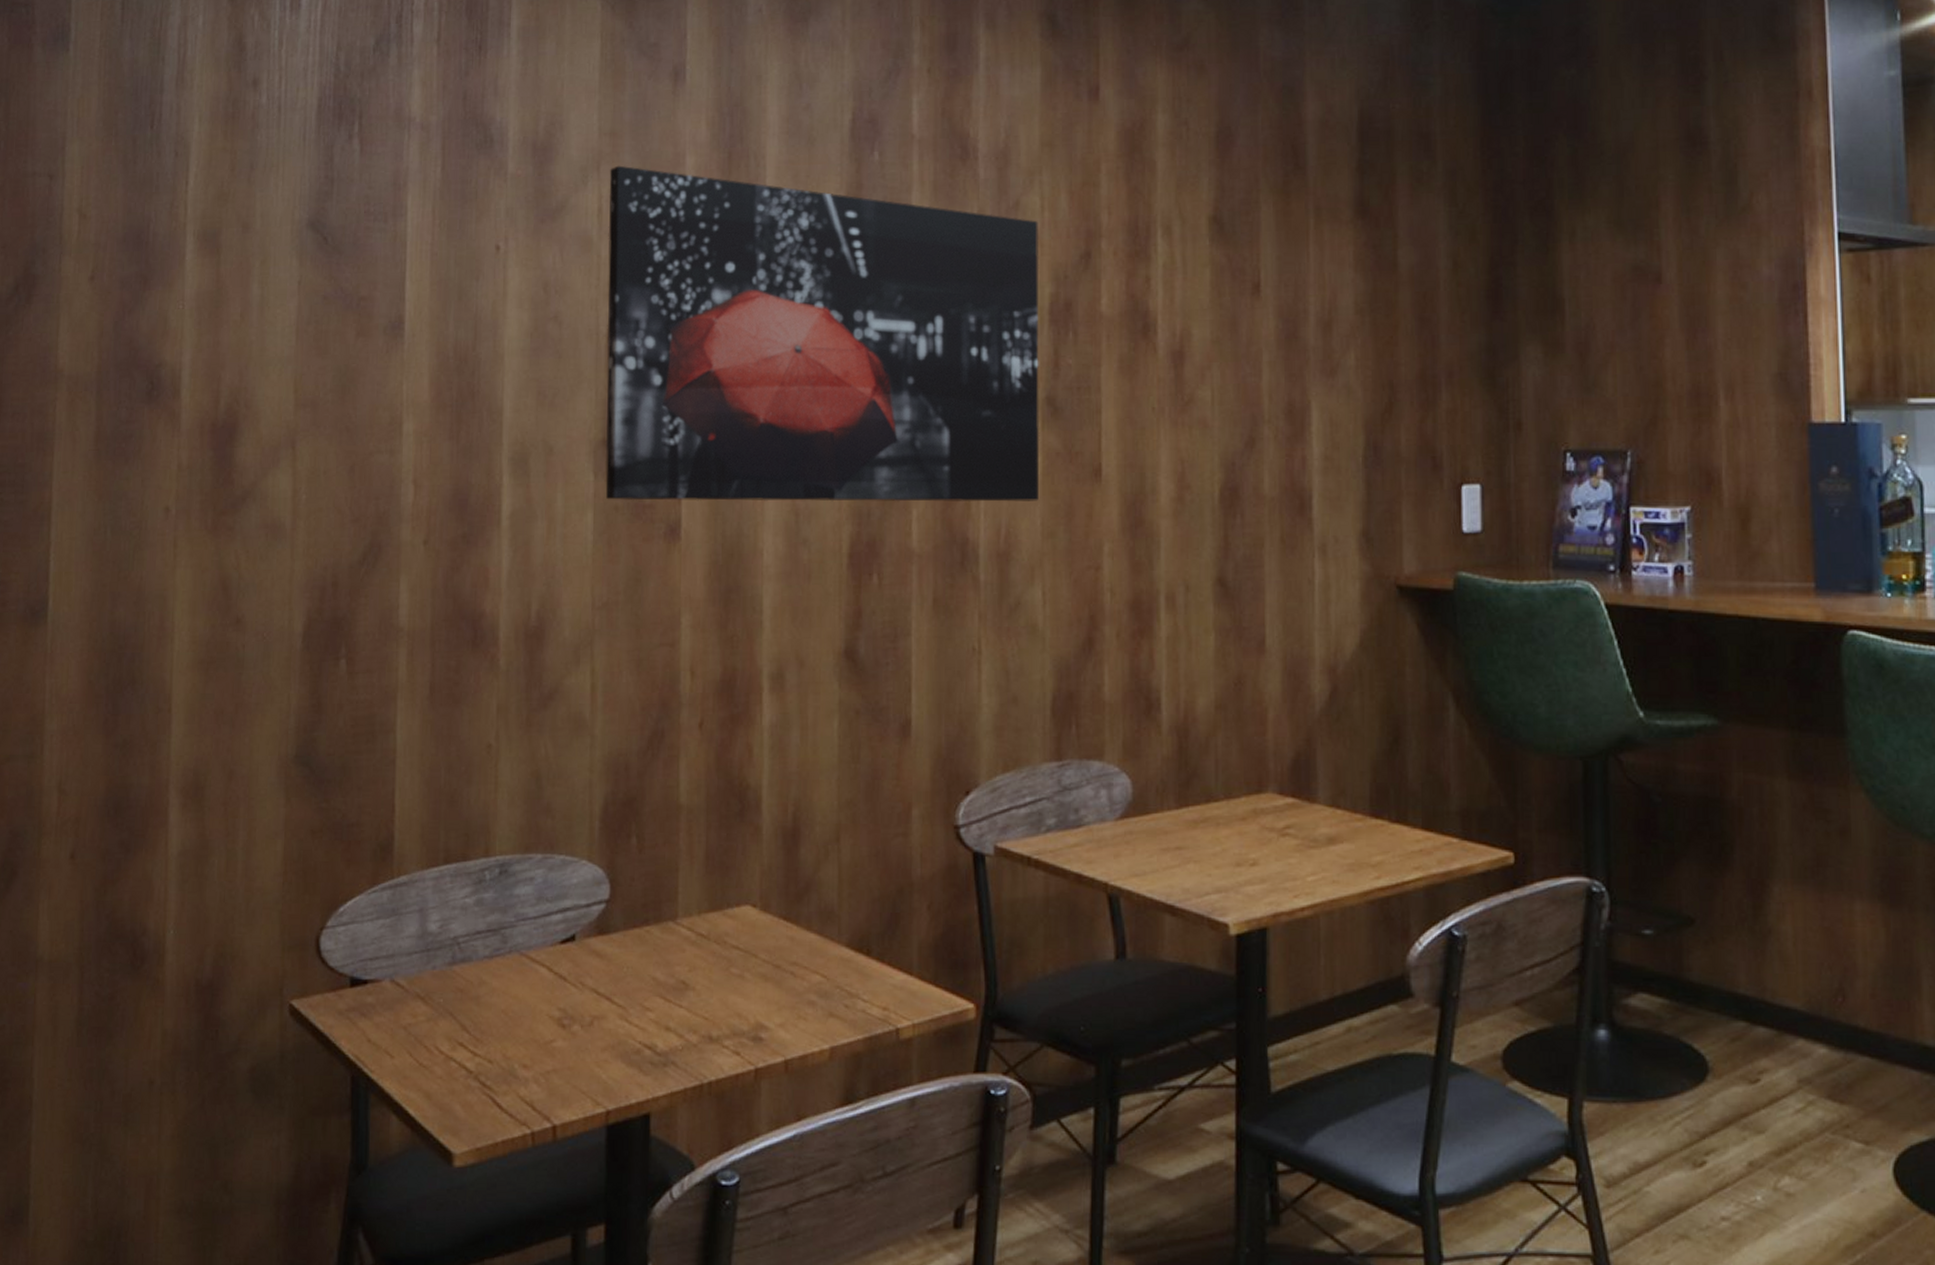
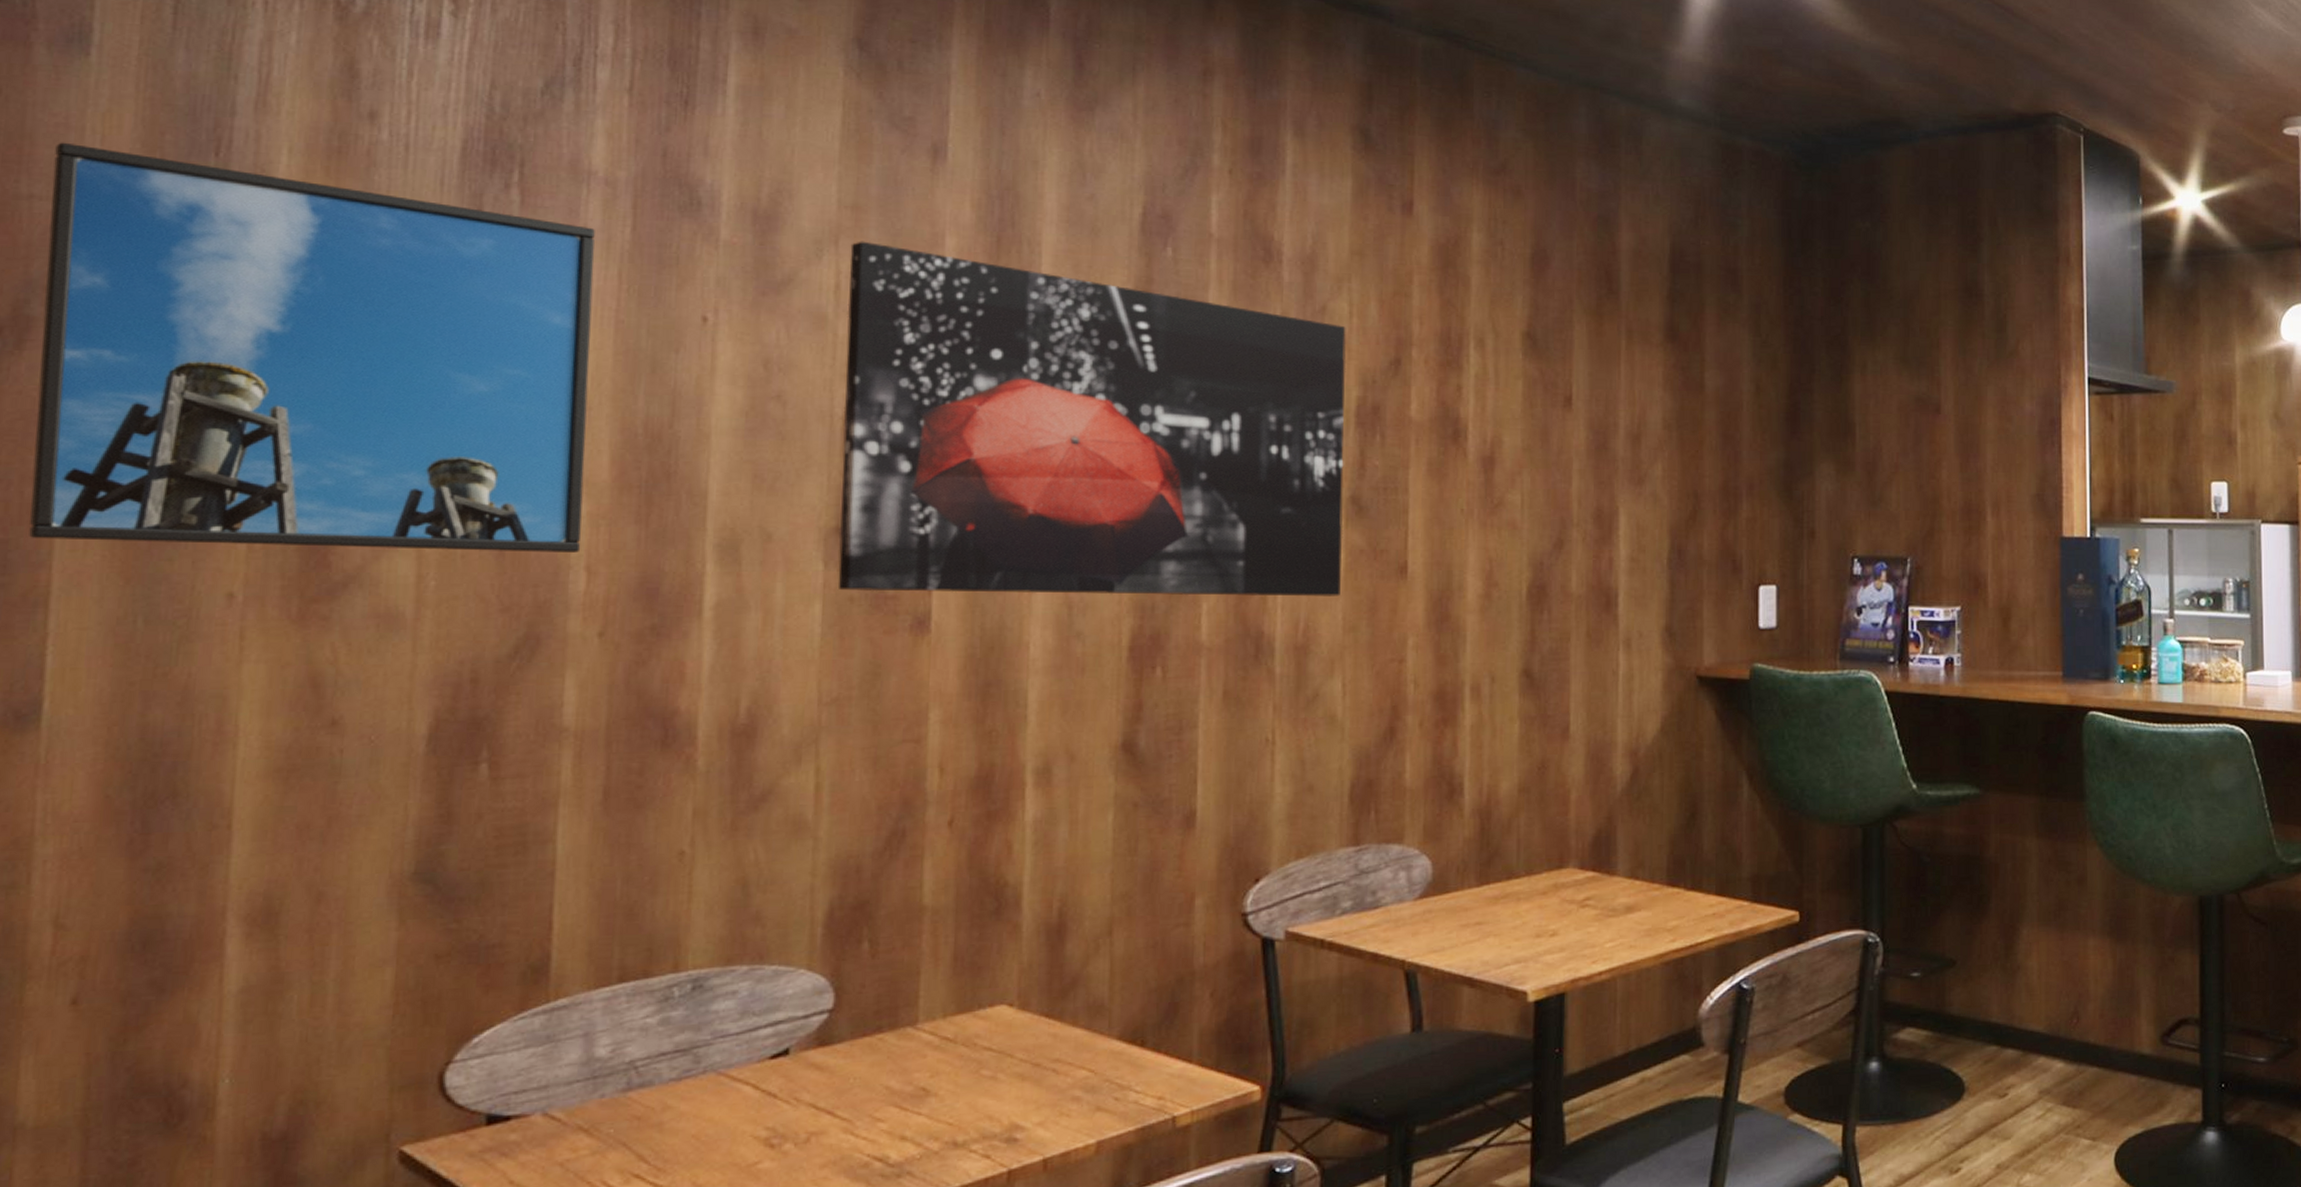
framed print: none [37,126,415,468] -> present [29,142,595,552]

